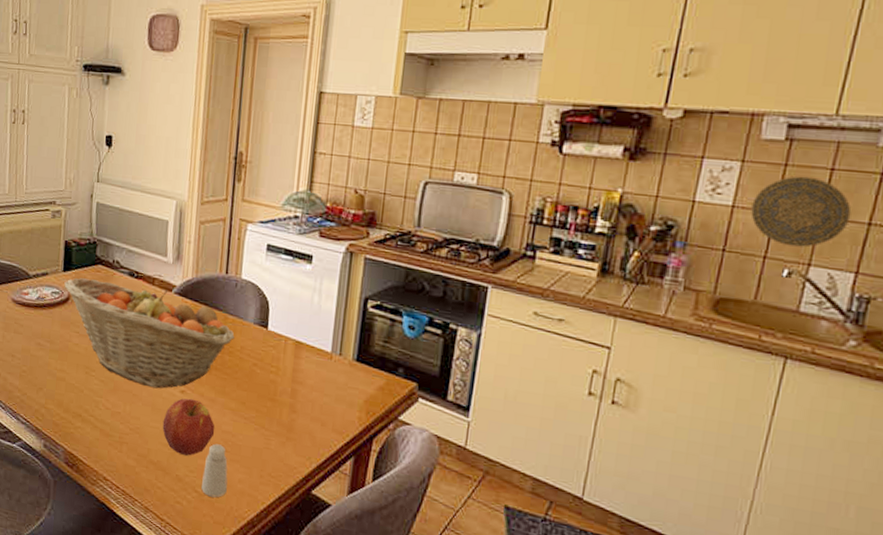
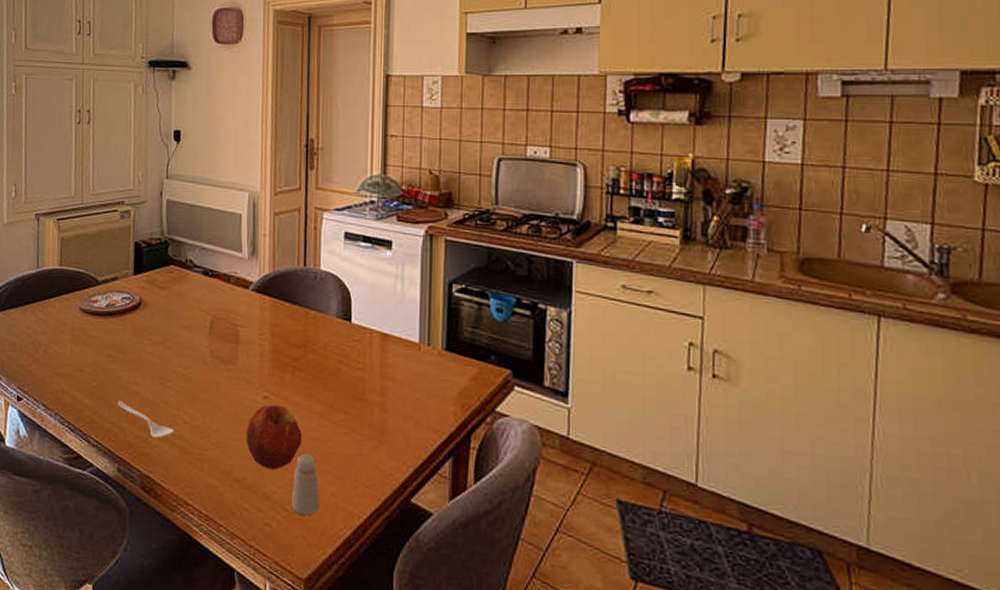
spoon: none [45,385,97,421] -> present [117,401,175,439]
fruit basket: present [64,278,235,389] -> none [135,280,317,396]
decorative plate: present [750,176,852,248] -> none [820,131,917,201]

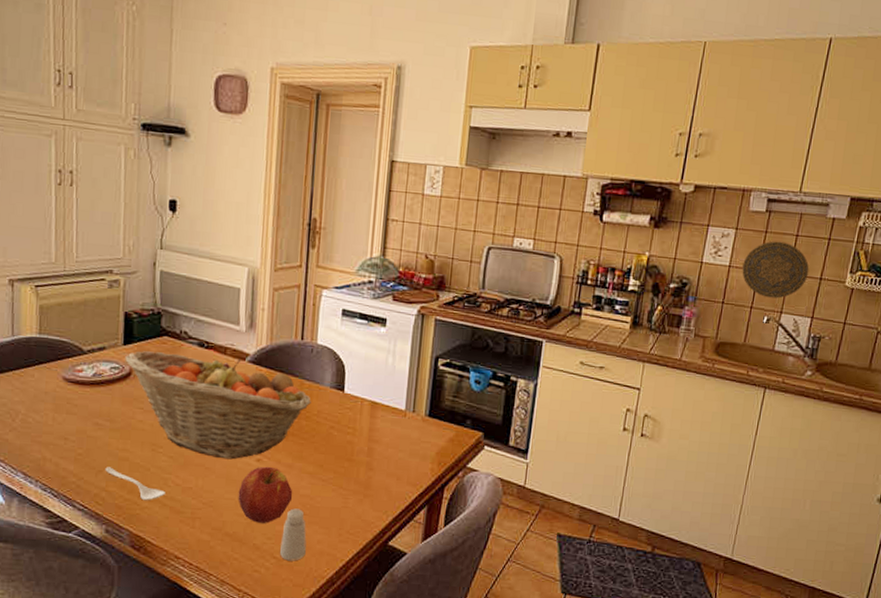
fruit basket: none [135,280,317,396] -> present [125,351,311,460]
decorative plate: none [820,131,917,201] -> present [742,241,809,299]

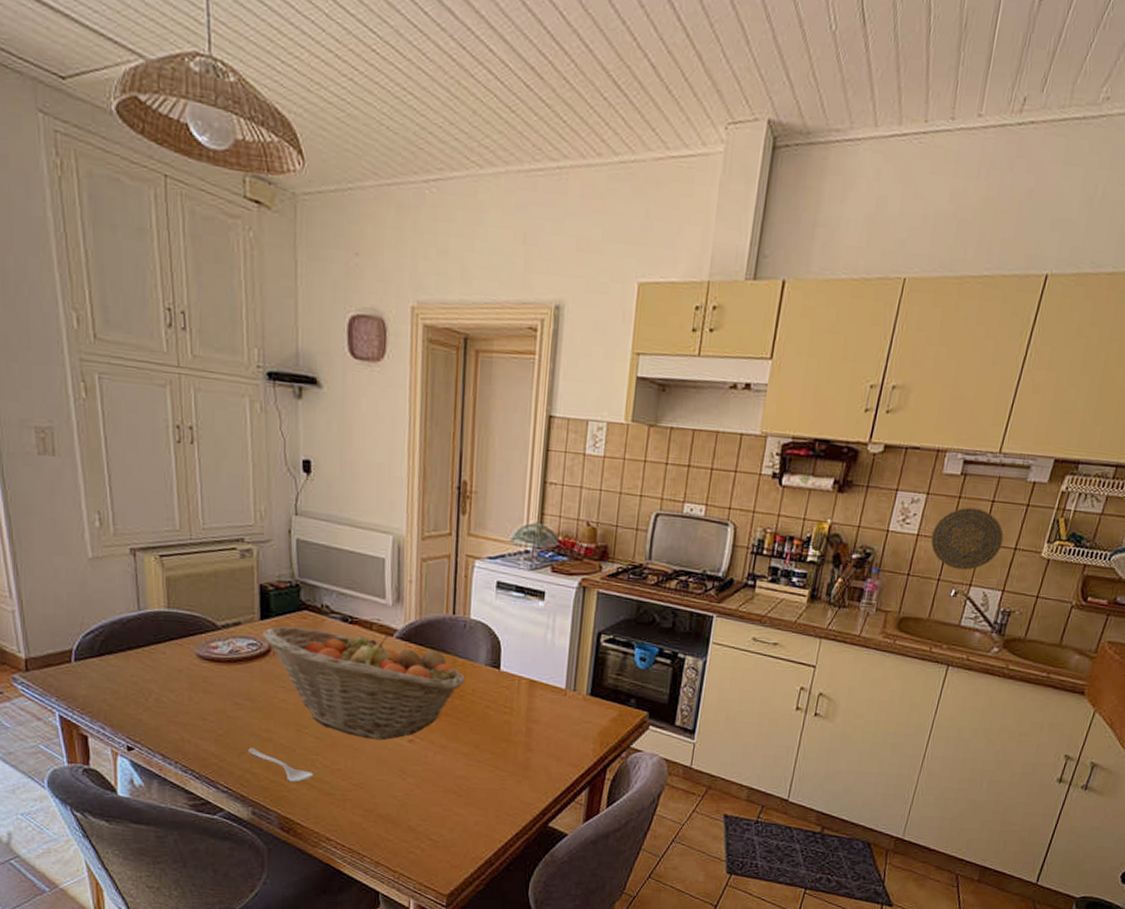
apple: present [238,466,293,523] -> none [390,747,448,805]
saltshaker: present [280,508,307,561] -> none [436,790,463,843]

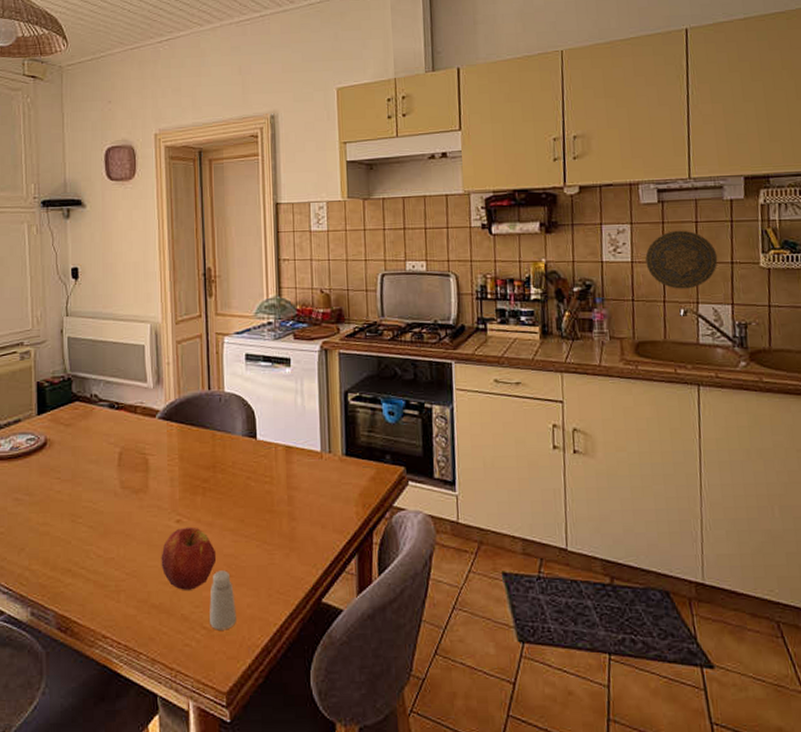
spoon: present [248,748,314,783] -> none [27,543,89,577]
fruit basket: present [263,626,465,740] -> none [40,416,225,524]
apple: none [390,747,448,805] -> present [161,527,217,590]
saltshaker: none [436,790,463,843] -> present [209,570,236,630]

